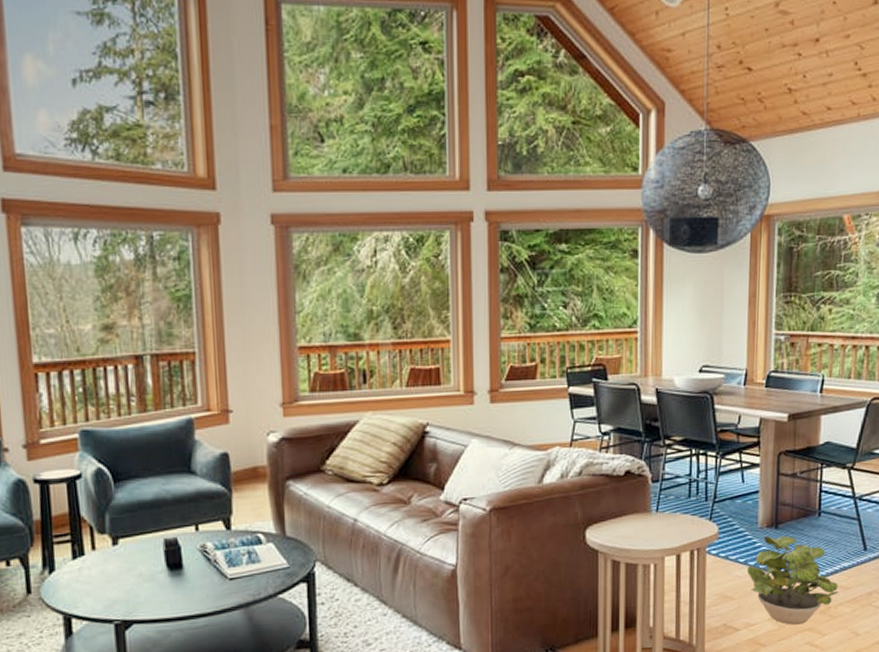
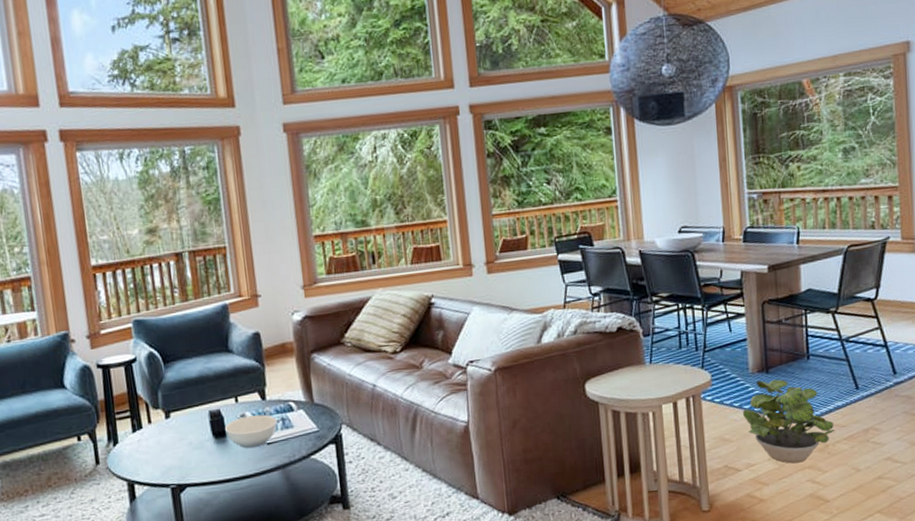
bowl: none [182,546,242,584] -> present [225,414,277,449]

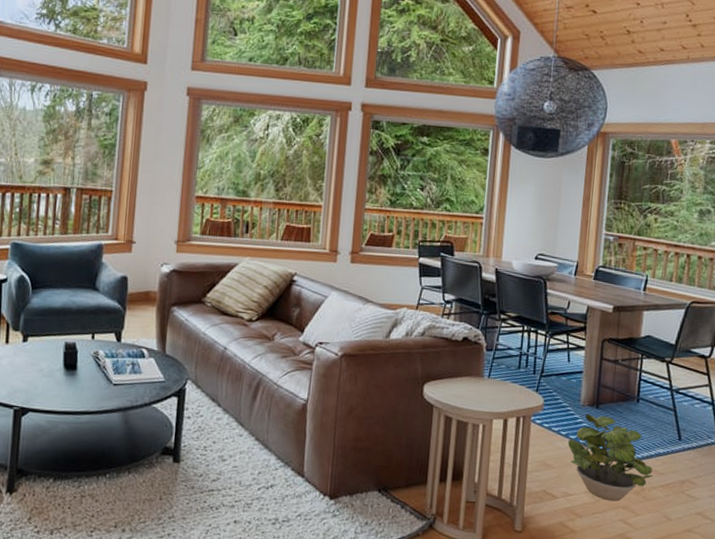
bowl: present [225,414,277,449] -> none [77,354,127,387]

